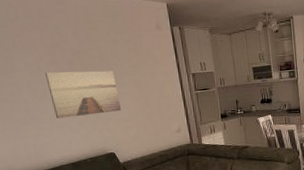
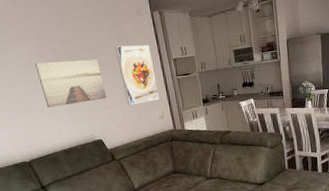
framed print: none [132,58,177,119] -> present [115,45,160,106]

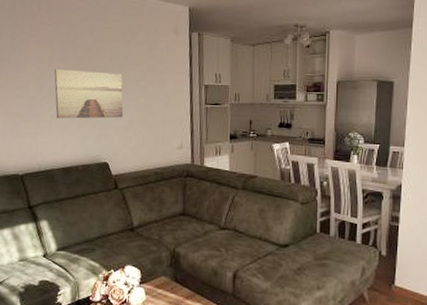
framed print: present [115,45,160,106] -> none [143,63,182,130]

